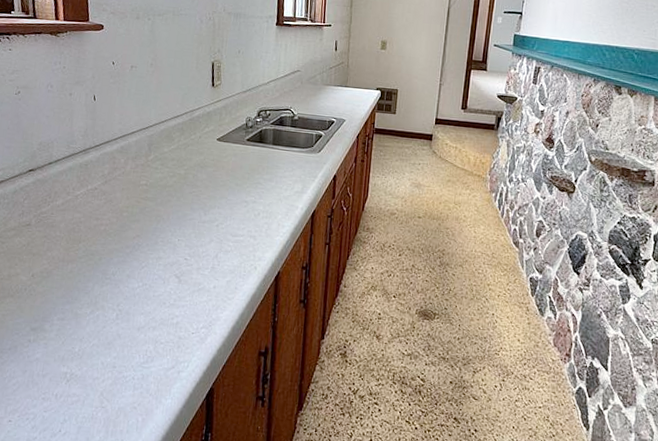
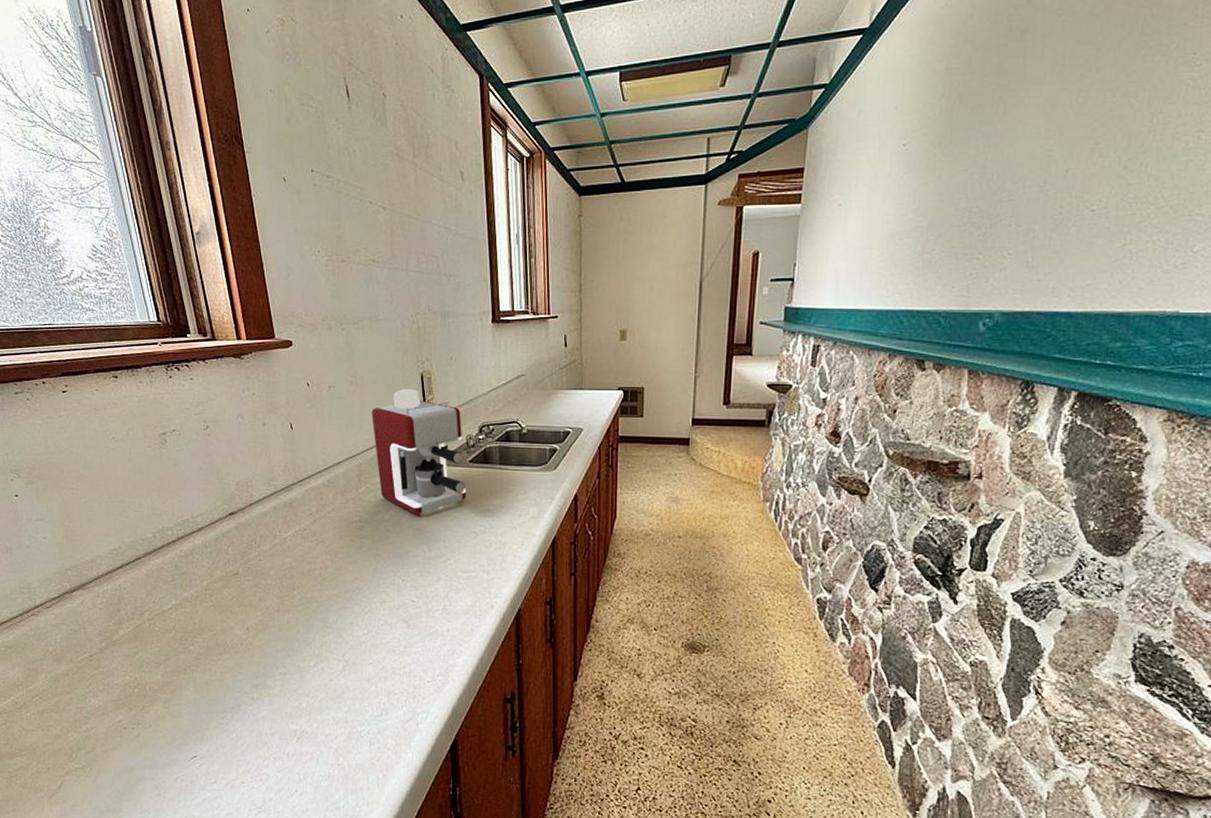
coffee maker: none [166,73,244,183] -> present [372,388,467,515]

